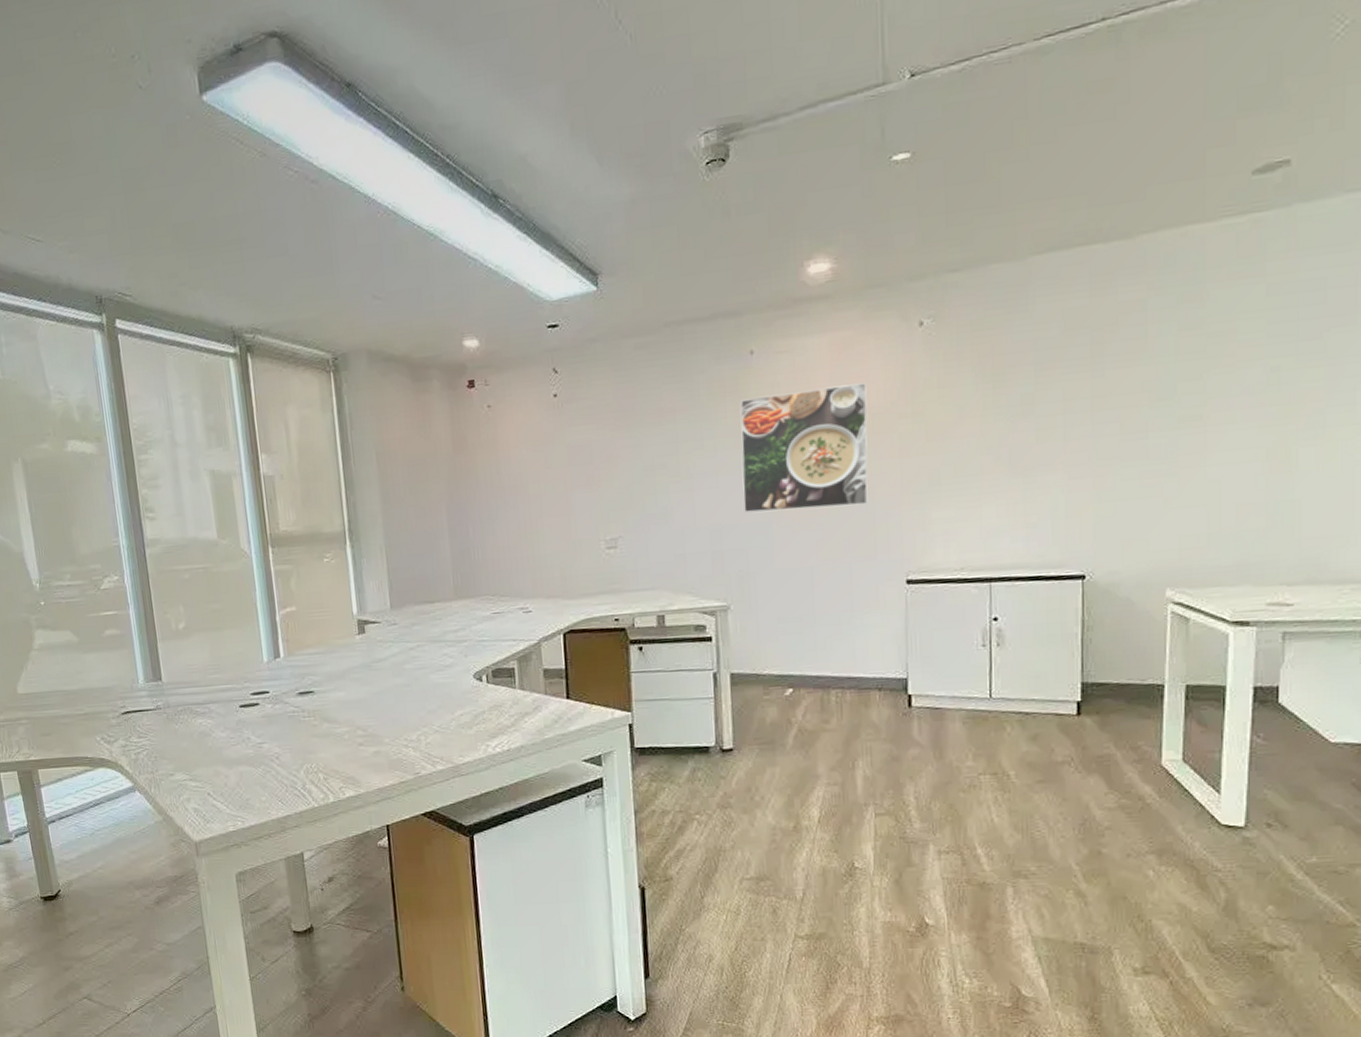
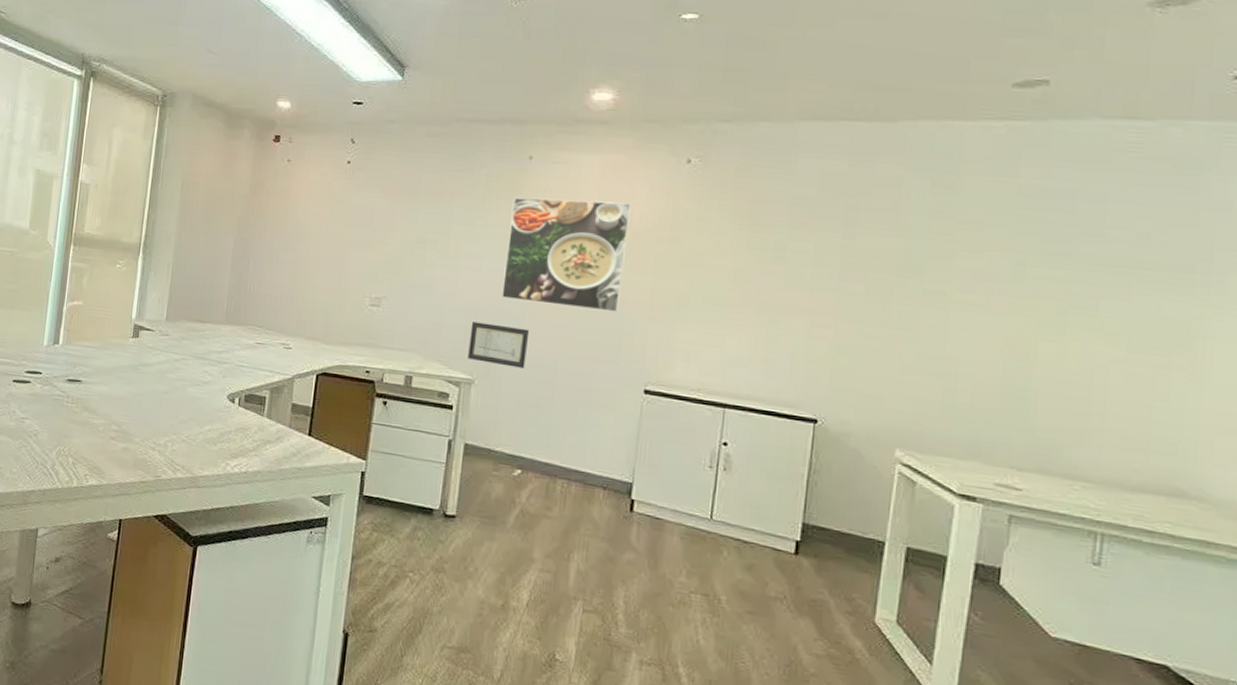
wall art: none [717,540,780,585] -> present [468,321,530,369]

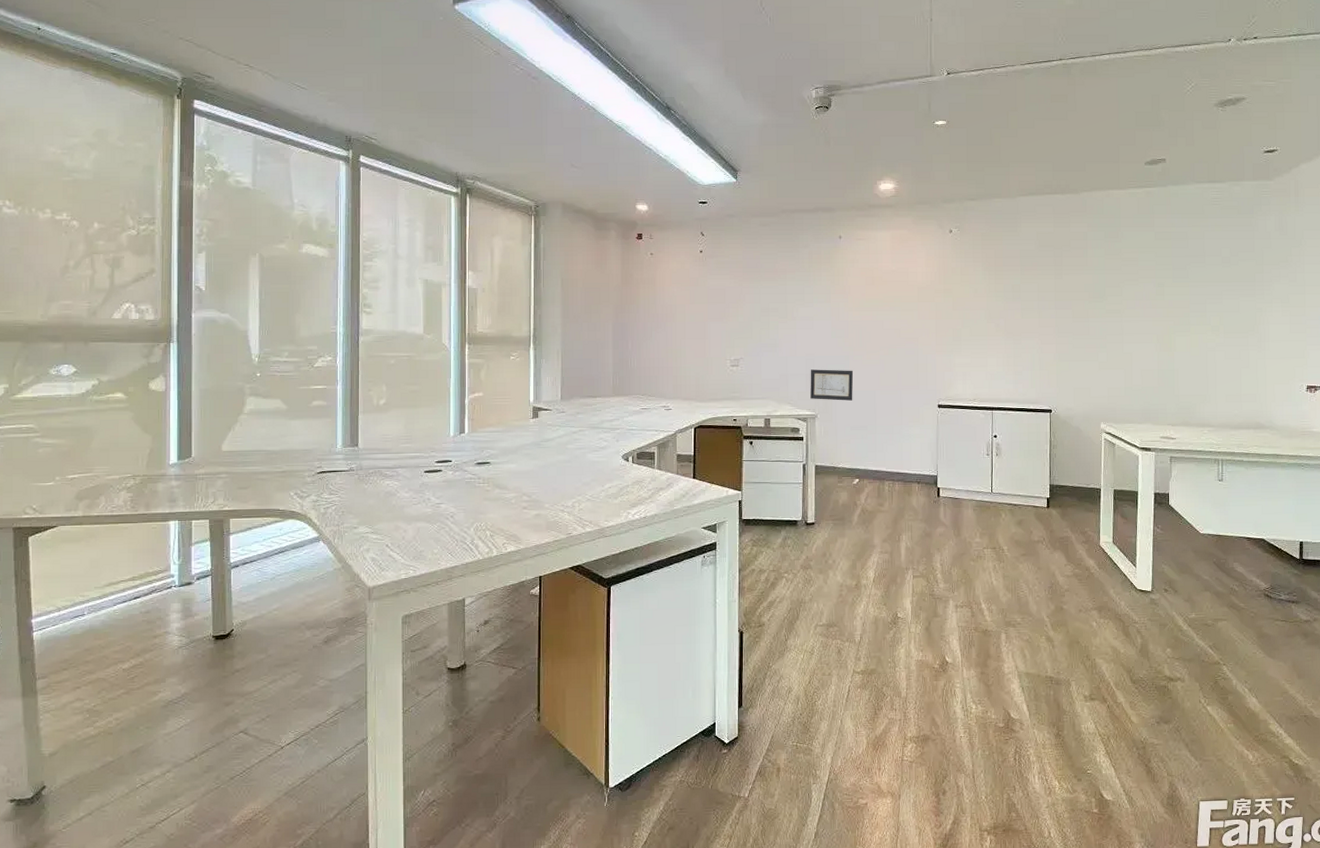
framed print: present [502,197,631,312] -> none [830,266,915,350]

